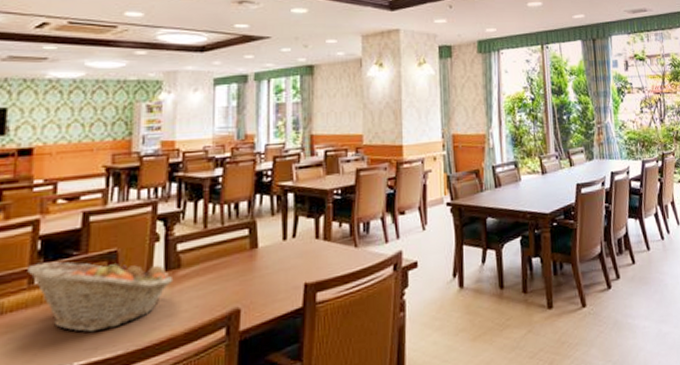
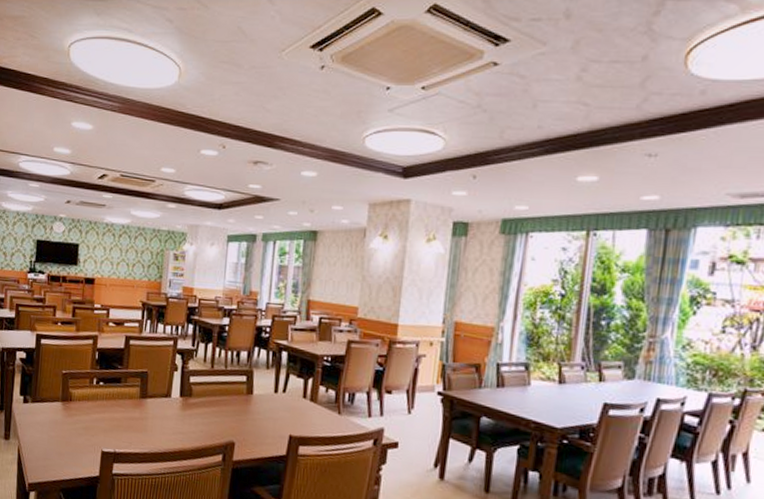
fruit basket: present [27,258,174,333] -> none [89,369,186,431]

